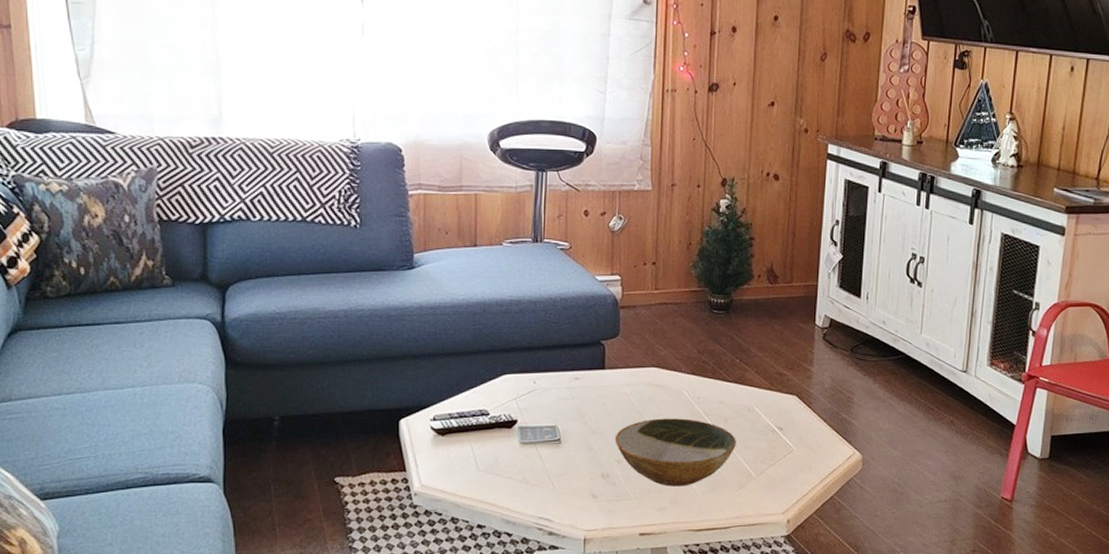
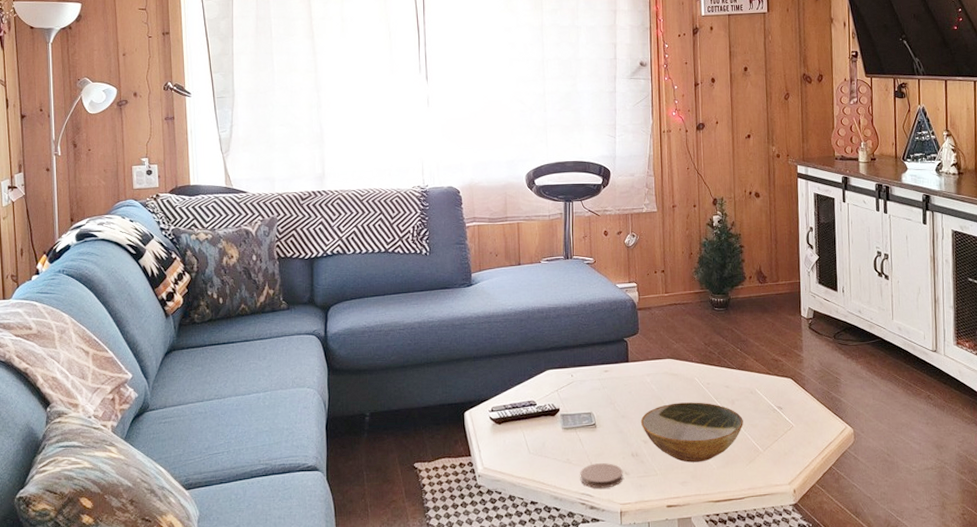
coaster: none [538,484,590,513] -> present [580,463,624,489]

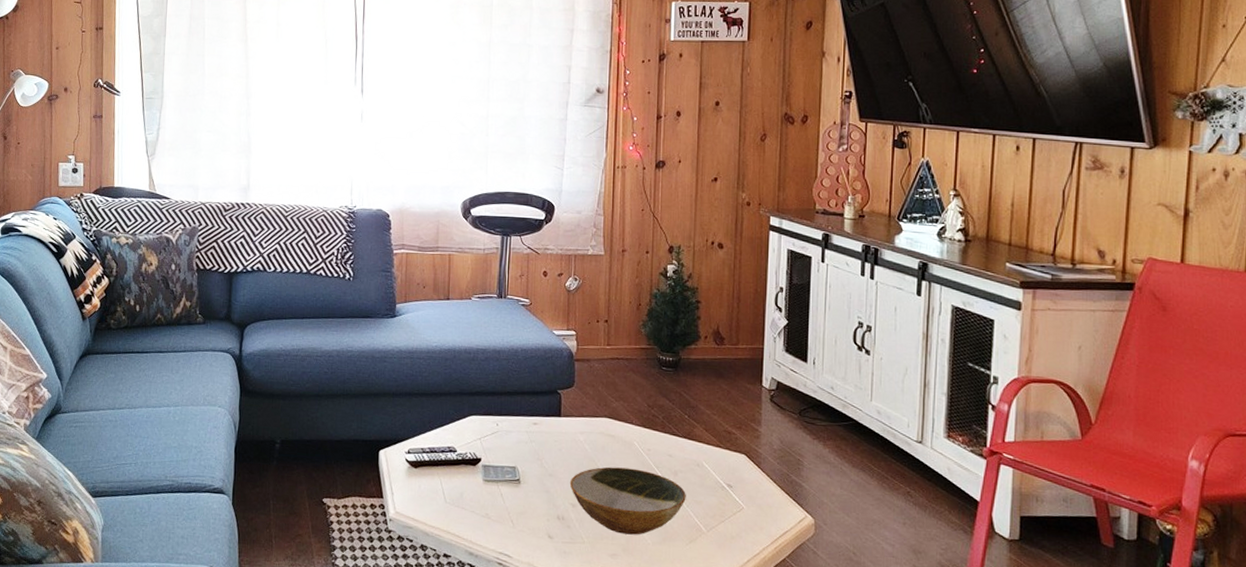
coaster: present [580,463,624,489] -> none [499,522,547,550]

